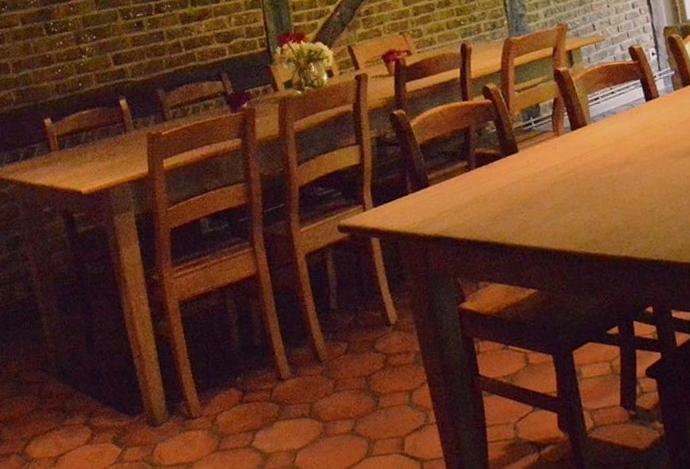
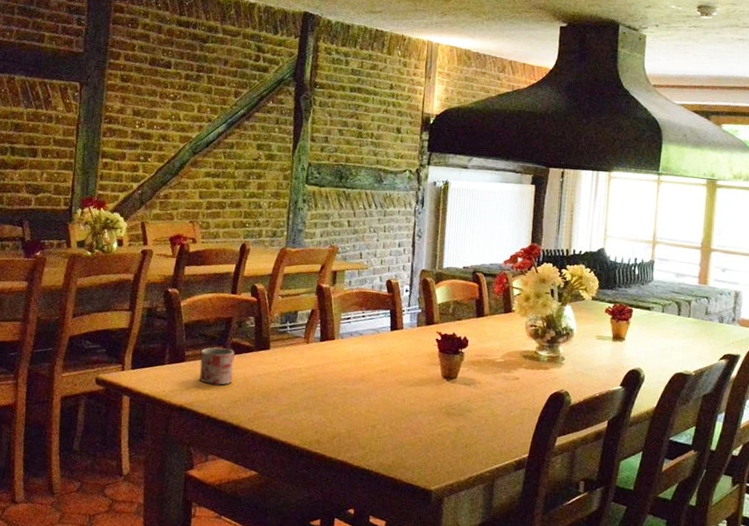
mug: none [444,160,485,205] -> present [199,347,235,385]

